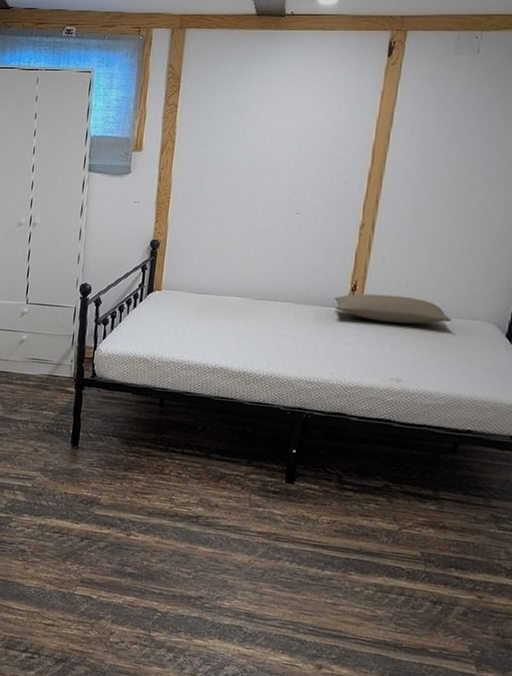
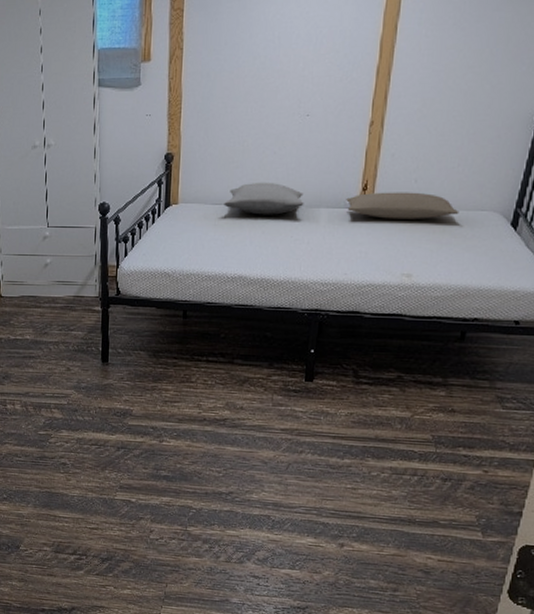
pillow: none [208,274,291,309] -> present [224,182,304,215]

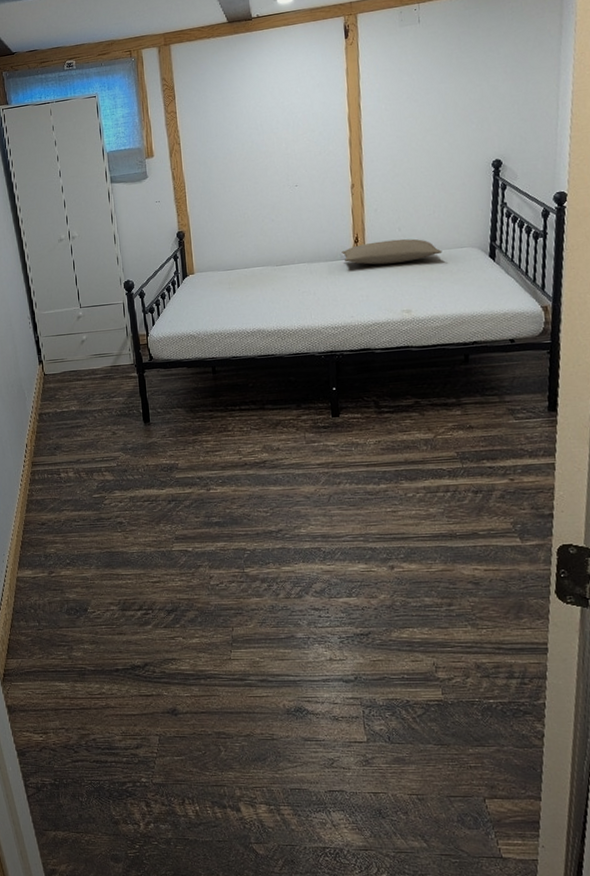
pillow: present [224,182,304,215] -> none [234,245,306,275]

